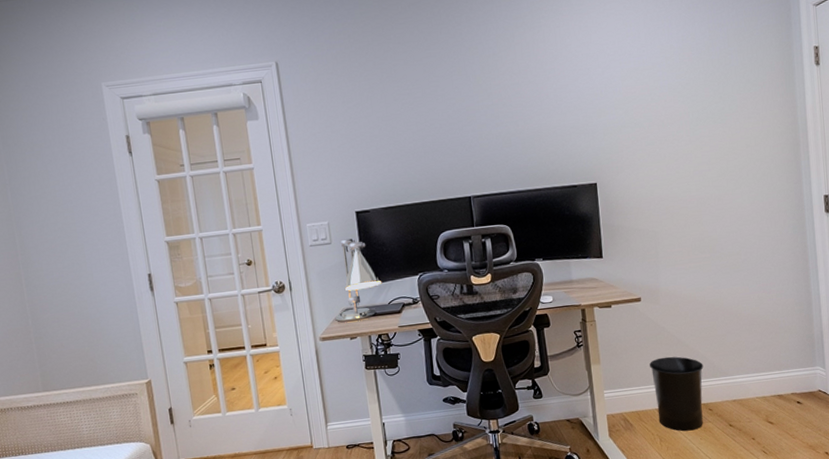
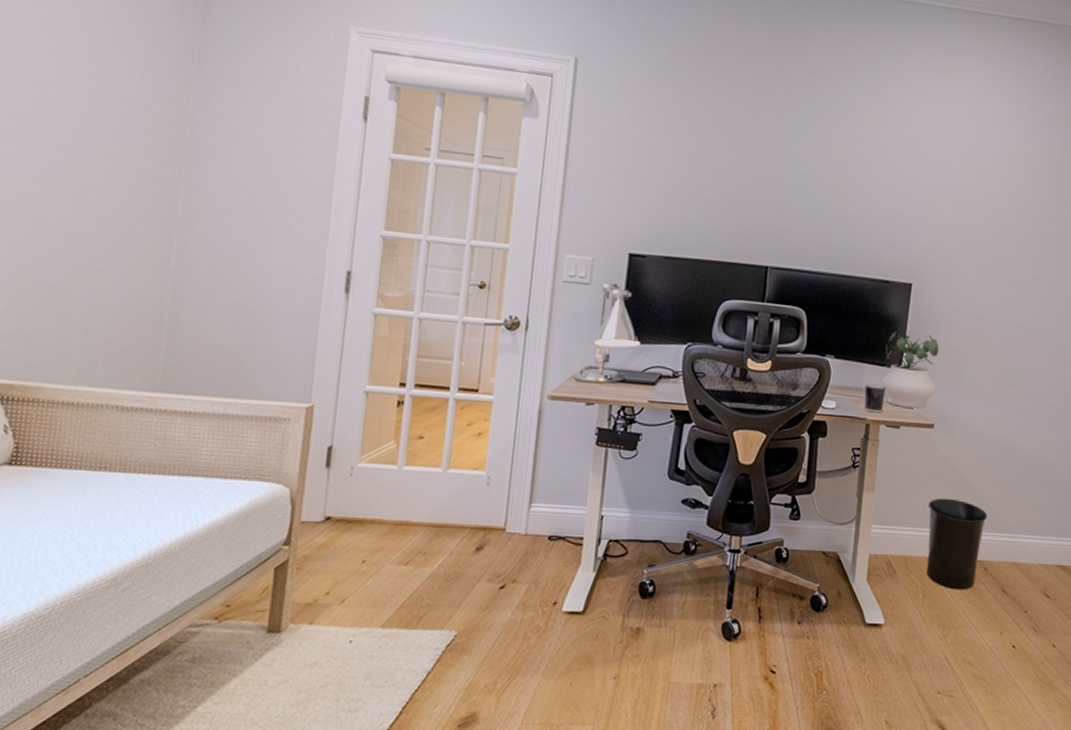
mug: none [574,274,594,299] -> present [864,384,886,413]
potted plant: none [585,222,637,290] -> present [881,331,940,409]

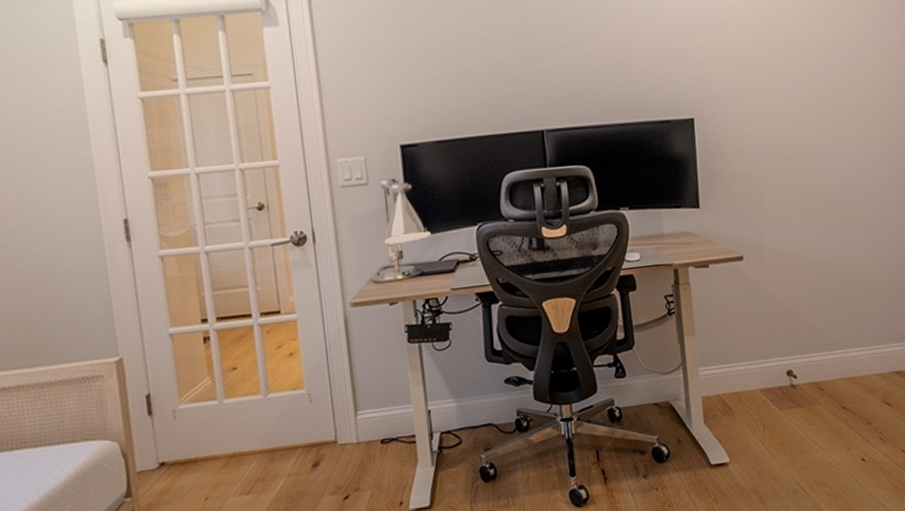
mug: present [864,384,886,413] -> none [666,227,689,257]
potted plant: present [881,331,940,409] -> none [679,165,739,246]
waste bin: present [926,498,988,590] -> none [752,326,814,416]

